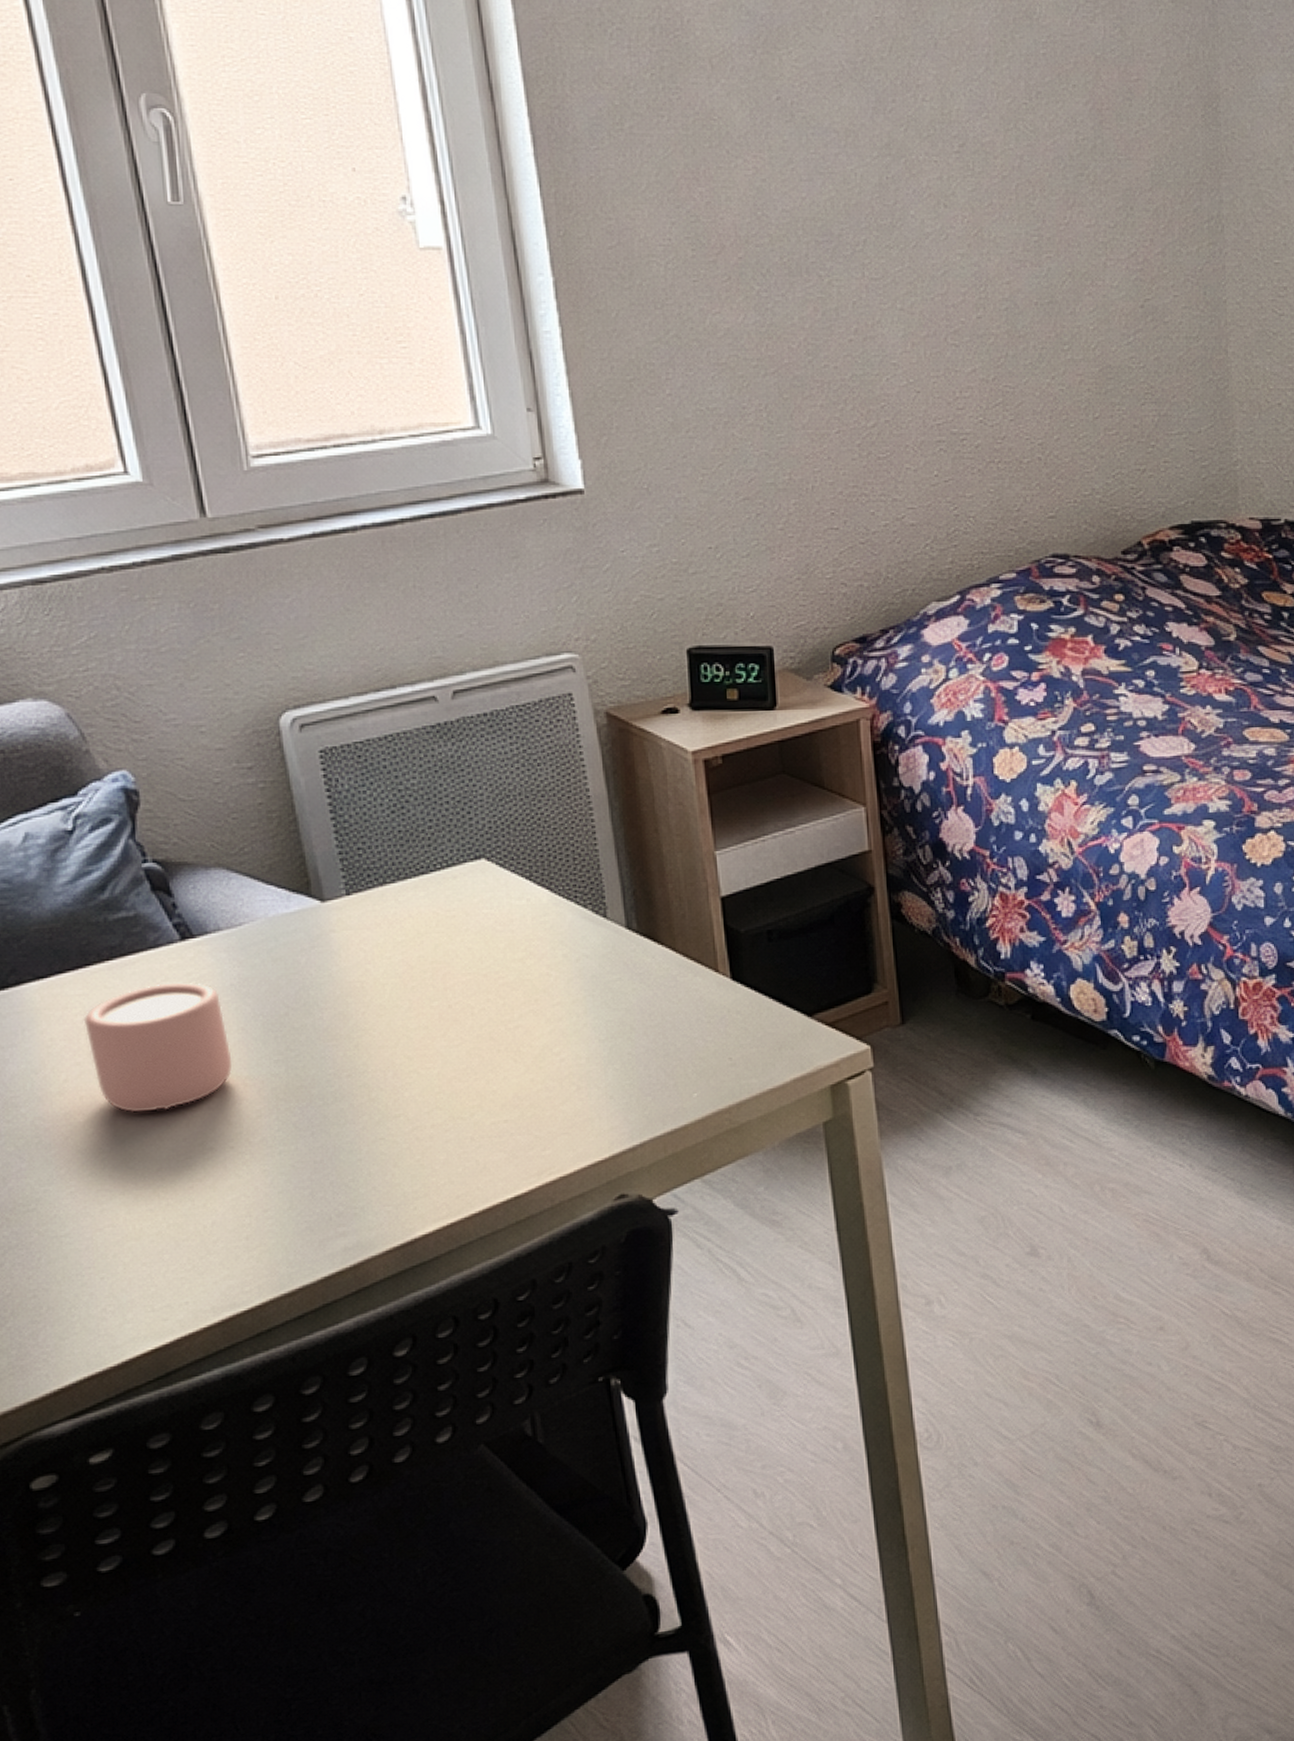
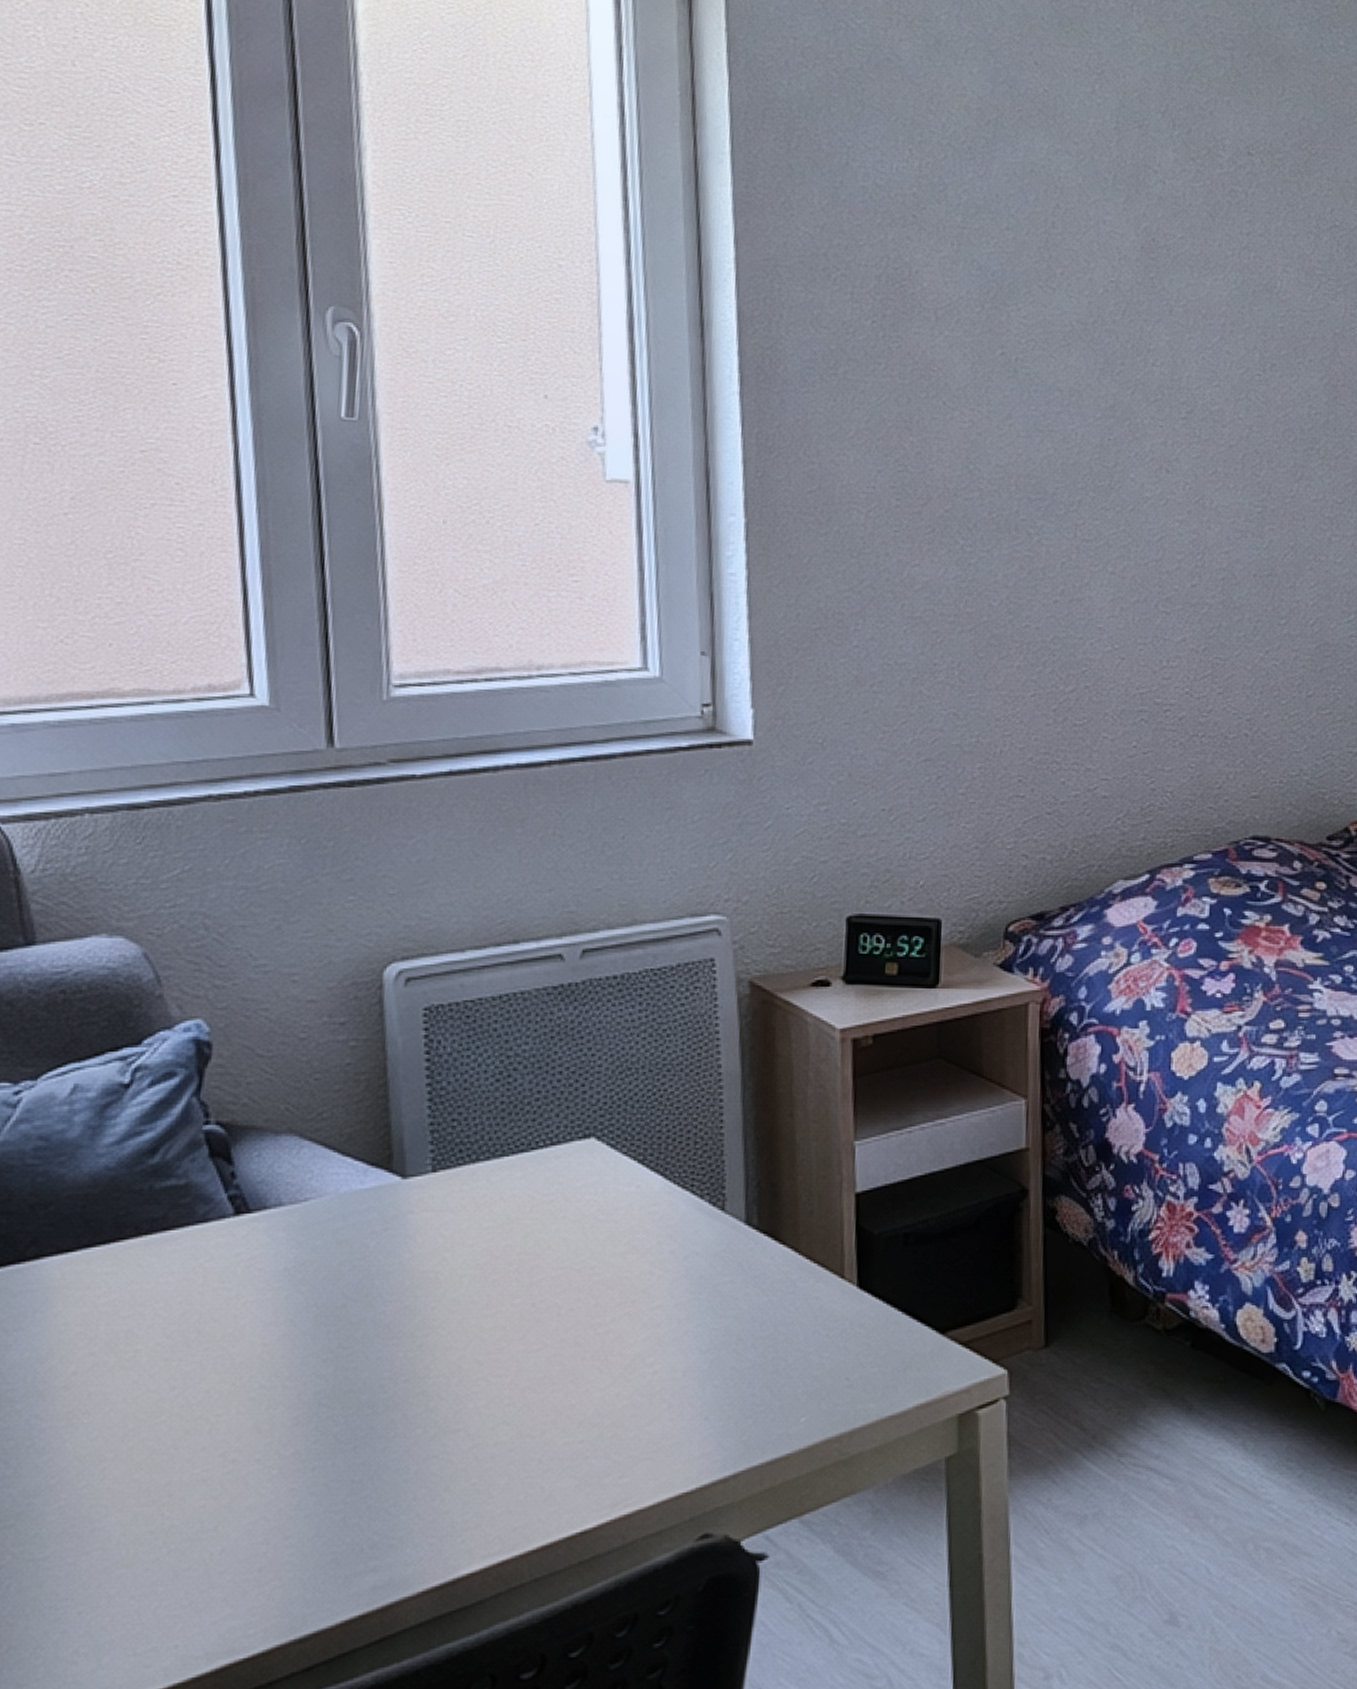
mug: present [83,982,232,1113] -> none [106,1264,273,1415]

